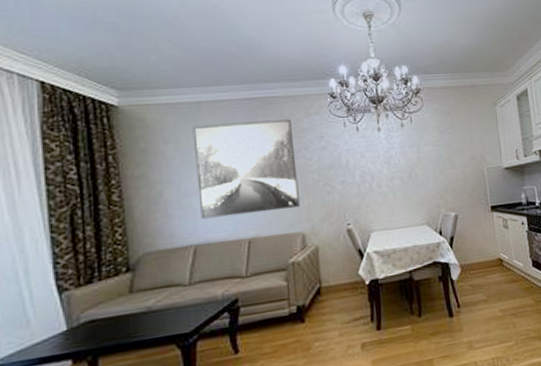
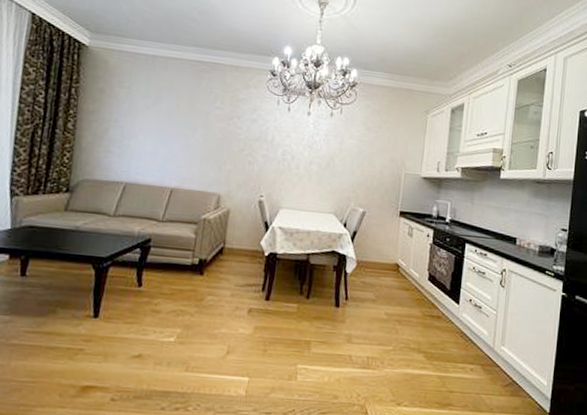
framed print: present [192,119,300,219] -> none [135,76,231,170]

